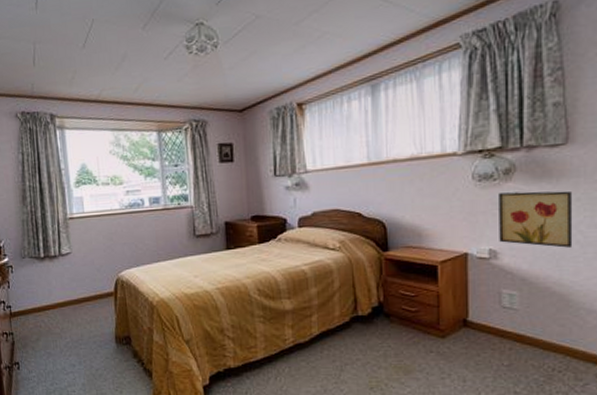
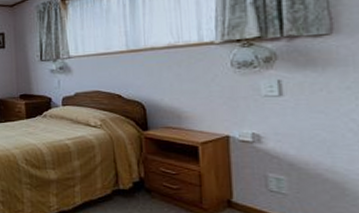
wall art: present [499,190,573,248] -> none [260,79,345,135]

